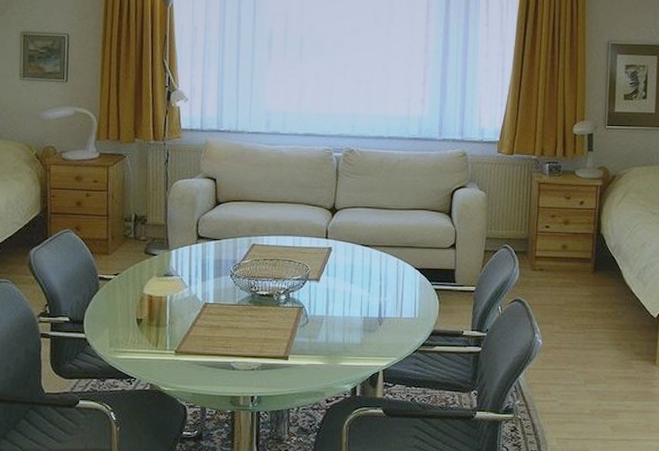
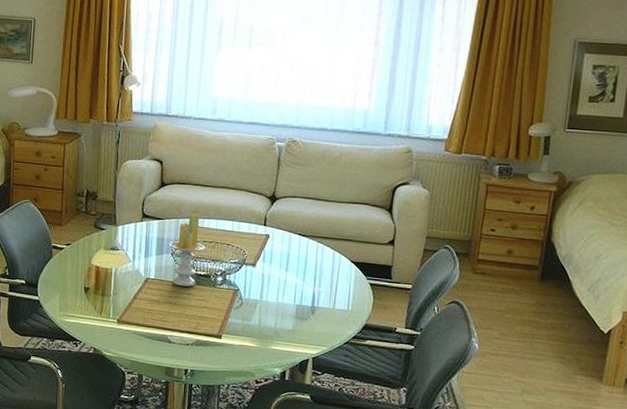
candle: none [227,231,266,308] -> present [169,213,206,287]

